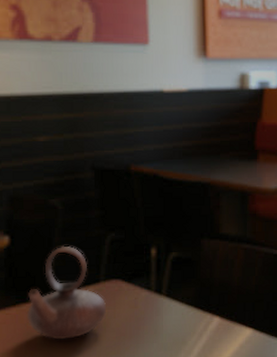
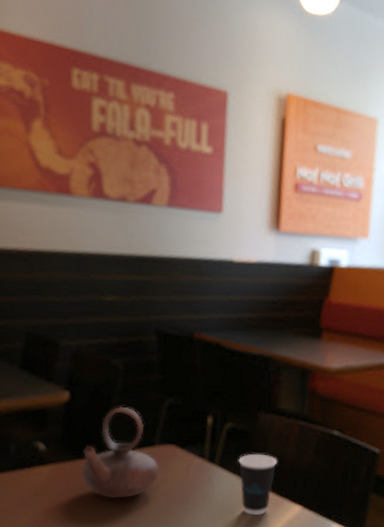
dixie cup: none [185,280,225,343] -> present [238,453,277,515]

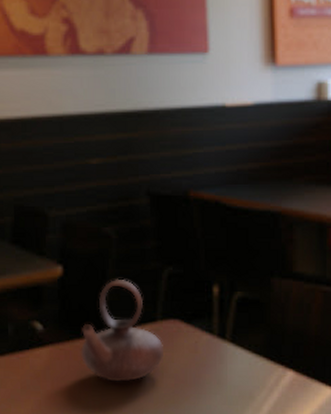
dixie cup: present [238,453,277,515] -> none [253,326,300,400]

